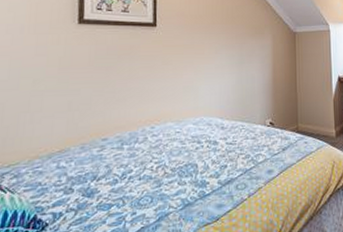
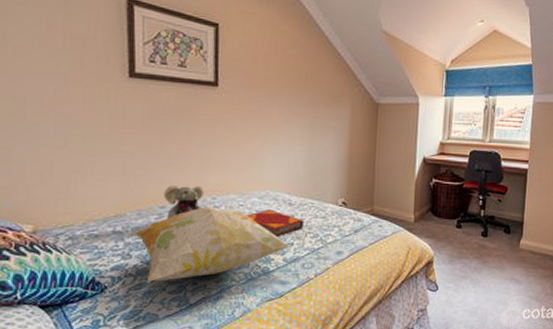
decorative pillow: none [76,136,224,216] -> present [133,207,291,282]
plush elephant: none [105,117,145,151] -> present [163,185,205,219]
hardback book: none [183,134,236,161] -> present [247,209,304,238]

